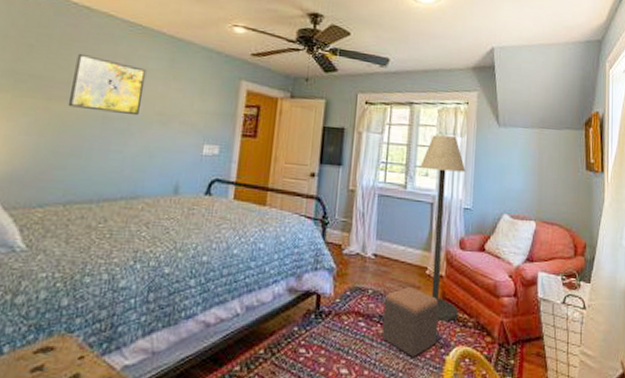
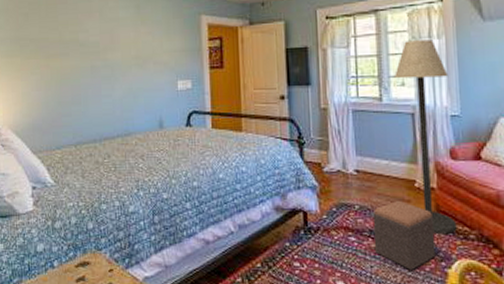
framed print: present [67,53,147,116] -> none [62,14,119,62]

